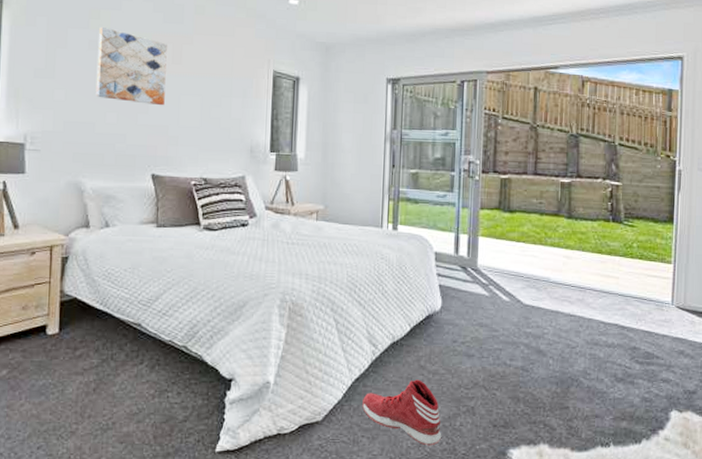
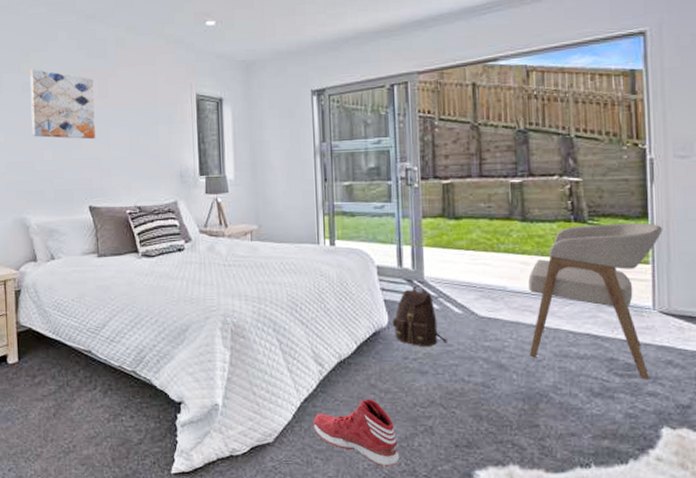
backpack: none [445,272,495,332] -> present [392,285,449,347]
armchair: none [565,225,685,367] -> present [528,223,663,380]

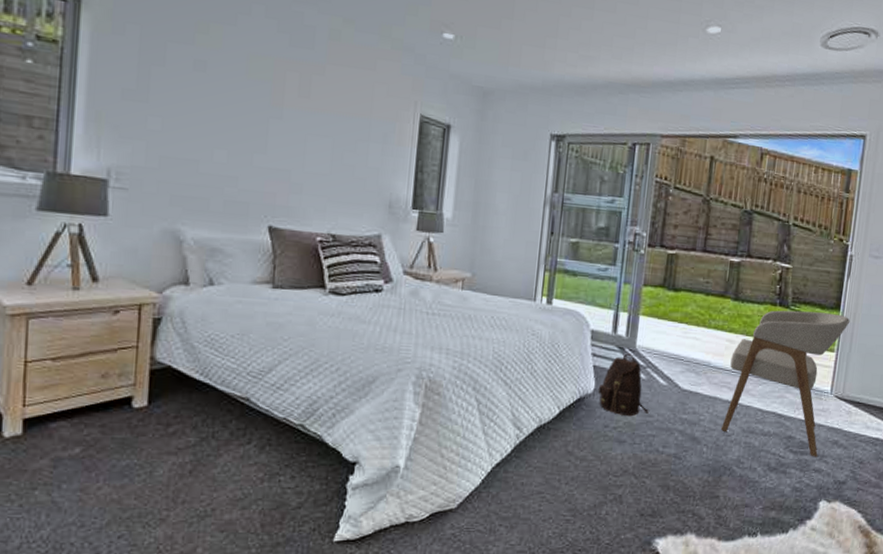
wall art: present [30,68,95,140] -> none [200,43,293,146]
sneaker: present [313,399,400,467] -> none [502,466,586,536]

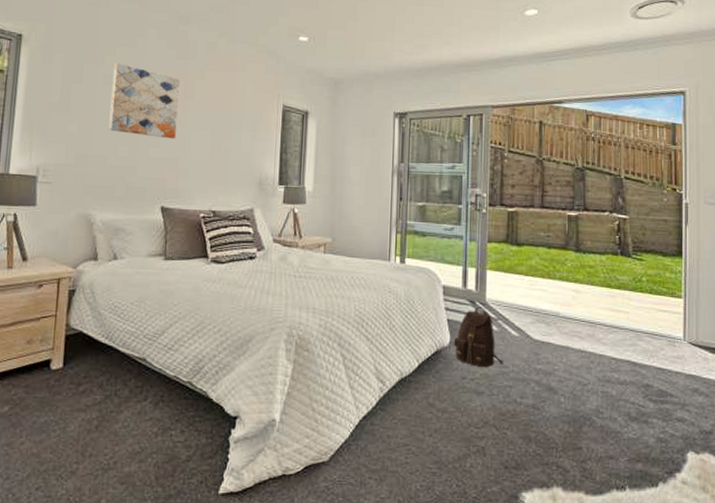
wall art: none [200,43,293,146] -> present [108,62,180,139]
armchair: present [720,310,850,457] -> none [576,259,694,406]

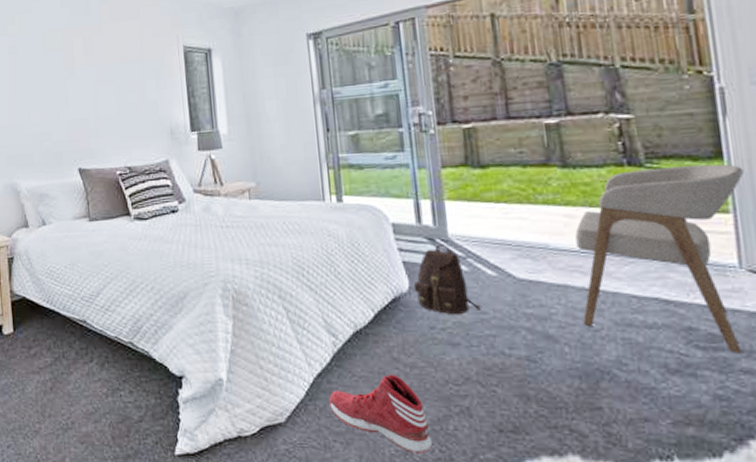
wall art: present [108,62,180,139] -> none [16,31,82,100]
sneaker: none [370,418,452,489] -> present [329,374,433,454]
armchair: none [576,259,694,406] -> present [575,164,745,354]

